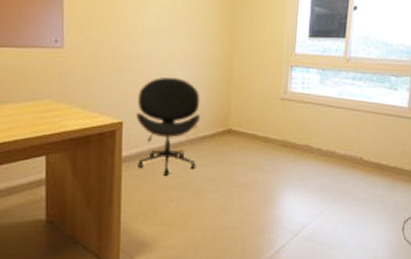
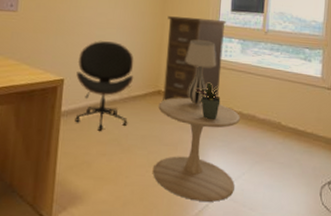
side table: none [226,136,320,242] -> present [153,98,241,202]
filing cabinet: none [233,46,304,140] -> present [163,16,227,101]
table lamp: none [258,71,292,144] -> present [185,40,216,106]
potted plant: none [270,118,297,158] -> present [195,82,221,119]

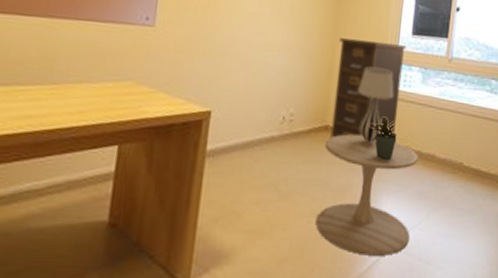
office chair: present [75,41,134,131] -> none [223,65,298,174]

